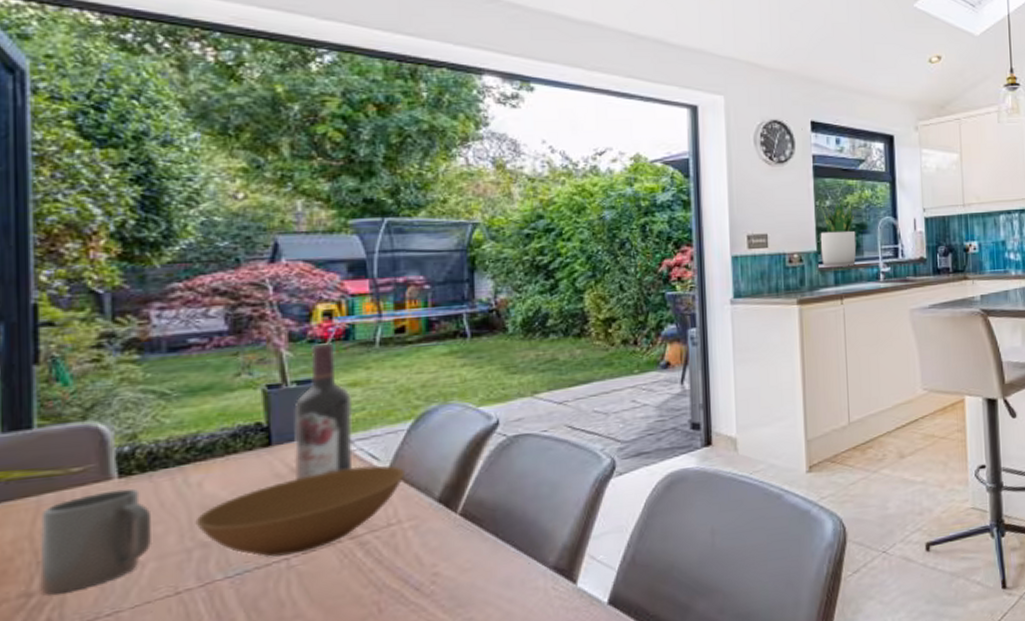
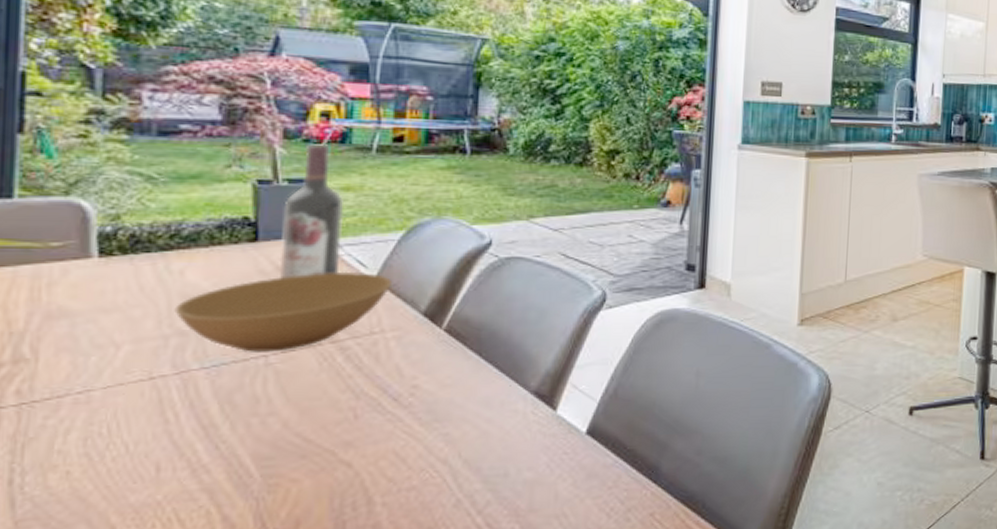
mug: present [39,488,153,594] -> none [11,269,130,365]
planter: present [820,198,857,267] -> none [834,54,875,124]

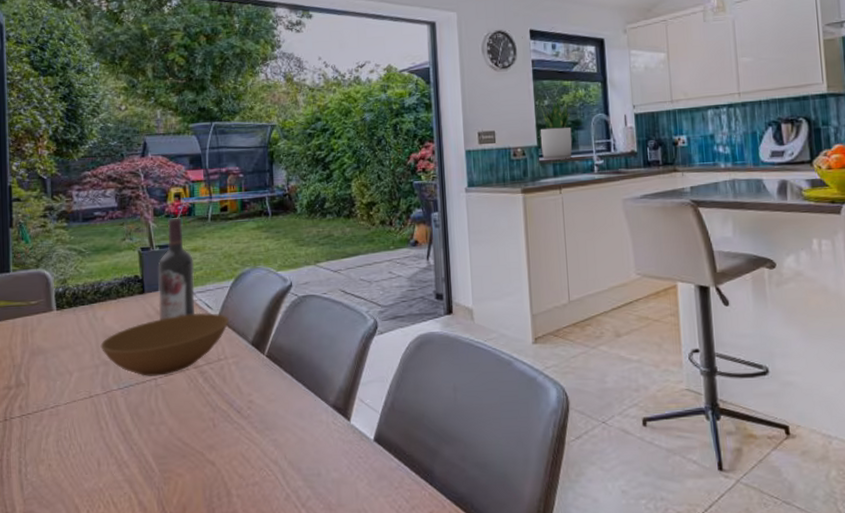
planter: none [834,54,875,124] -> present [540,97,573,160]

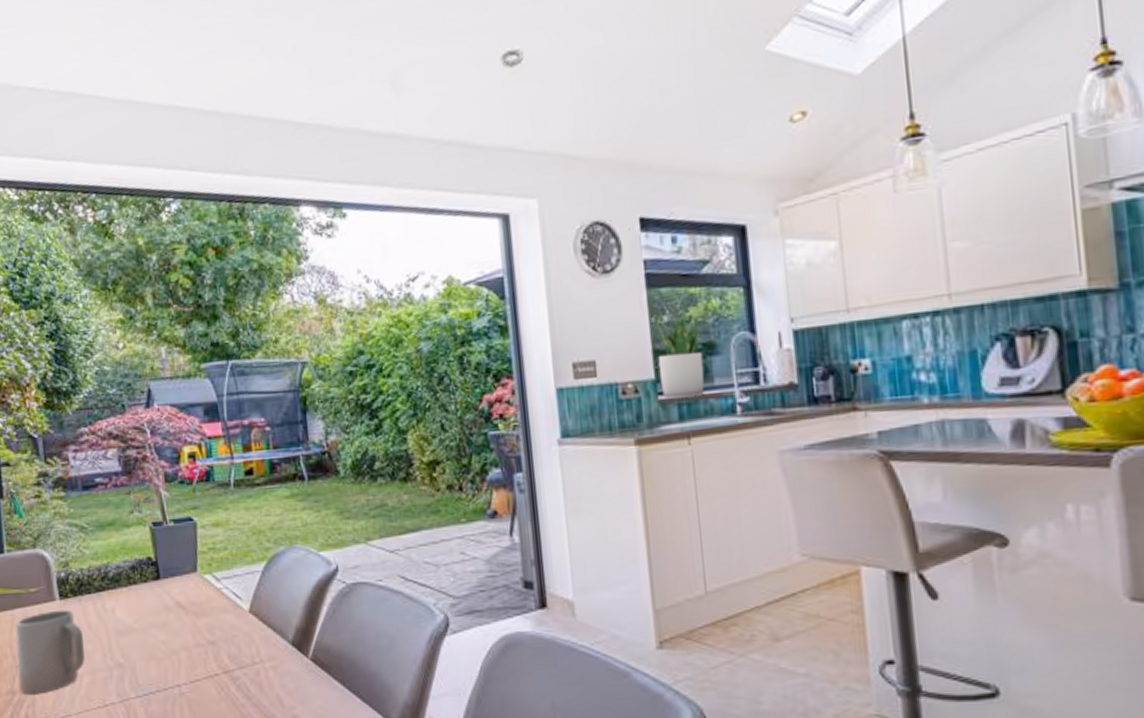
mug: none [14,318,76,388] -> present [15,609,86,693]
bowl: present [100,312,229,376] -> none [112,603,263,682]
wine bottle: present [158,217,195,320] -> none [174,484,221,613]

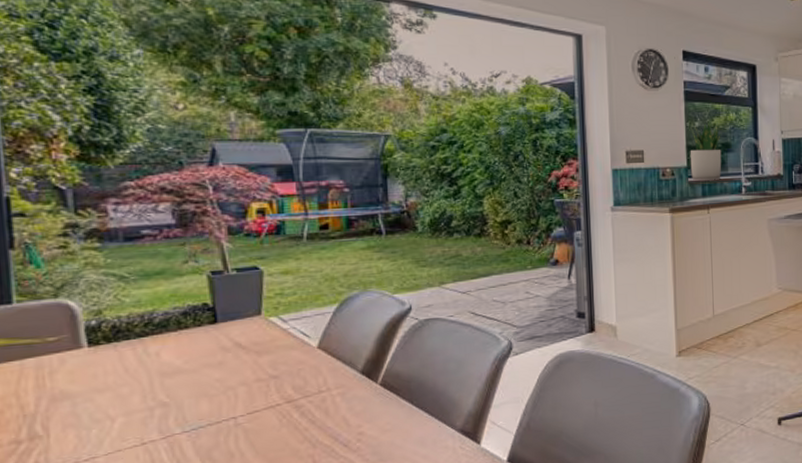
mug: present [15,609,86,693] -> none [24,356,120,441]

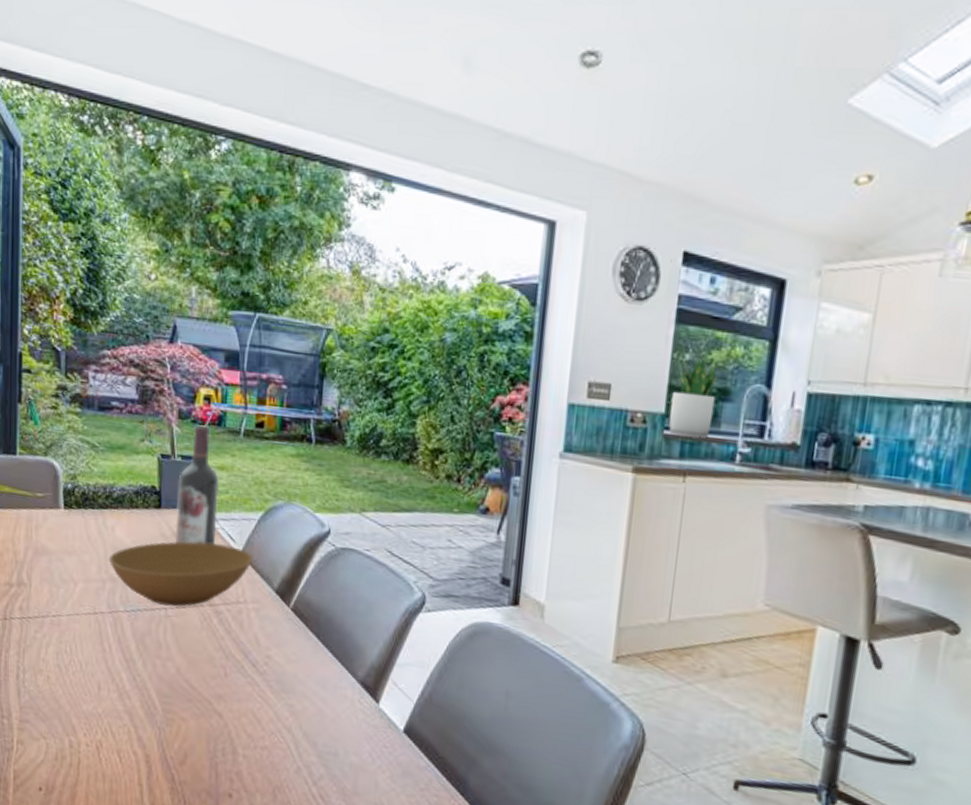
bowl: none [155,341,332,416] -> present [109,541,253,607]
wine bottle: none [235,236,288,353] -> present [175,425,220,545]

